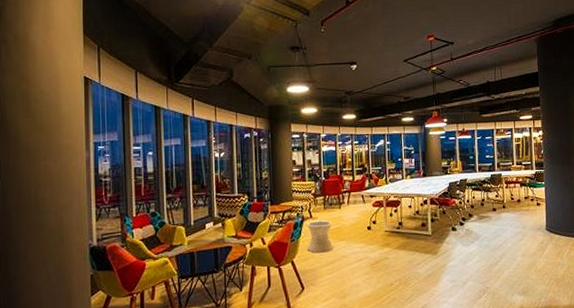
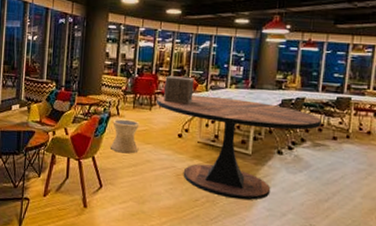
dining table: none [343,187,482,278] -> present [156,95,322,200]
decorative cube: none [349,174,376,199] -> present [164,76,195,104]

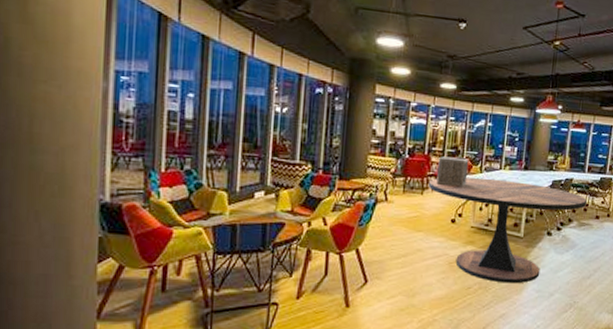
side table: present [111,118,140,154] -> none [377,205,410,243]

